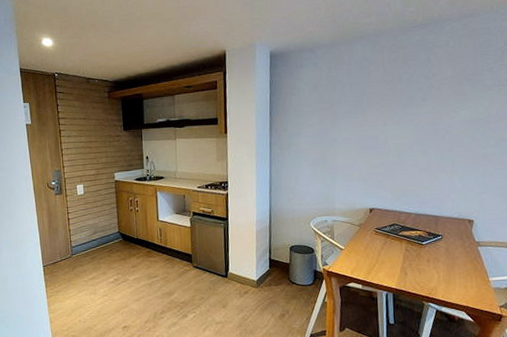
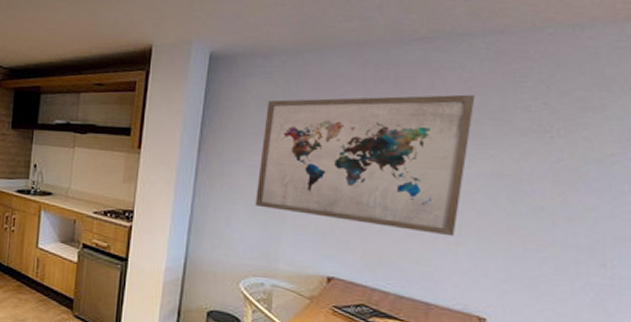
wall art: none [315,64,457,168] -> present [255,94,475,237]

